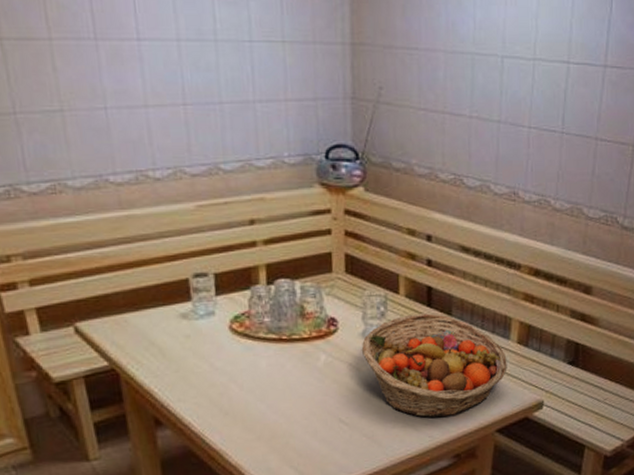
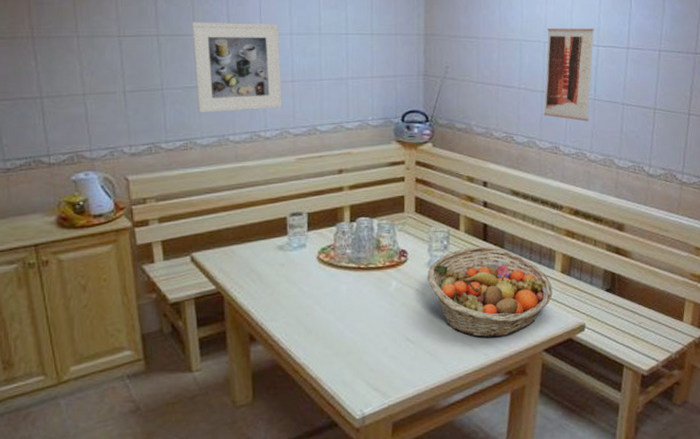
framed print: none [44,20,174,146] -> present [191,22,283,113]
wall art: none [500,38,565,161] -> present [543,28,595,122]

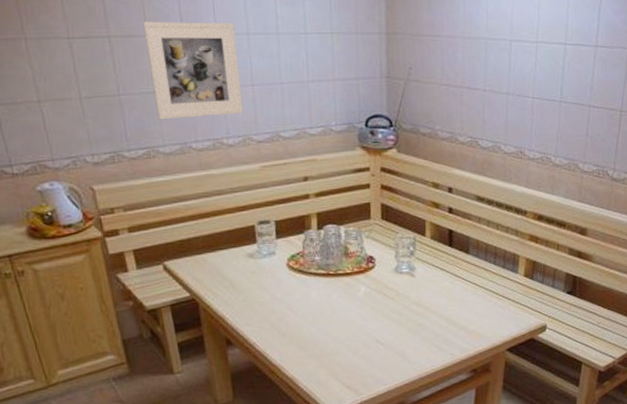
fruit basket: present [426,246,553,338] -> none [394,252,516,339]
wall art: present [543,28,595,122] -> none [509,24,563,125]

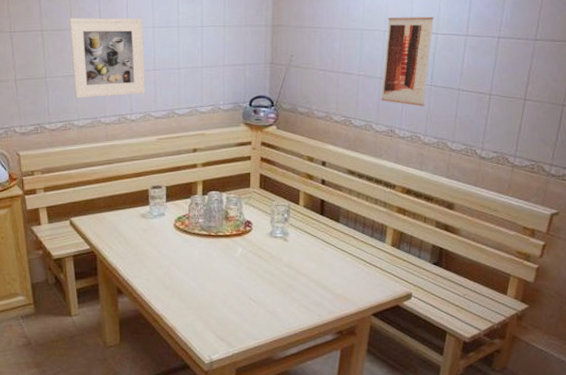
wall art: none [509,24,563,125] -> present [381,16,435,107]

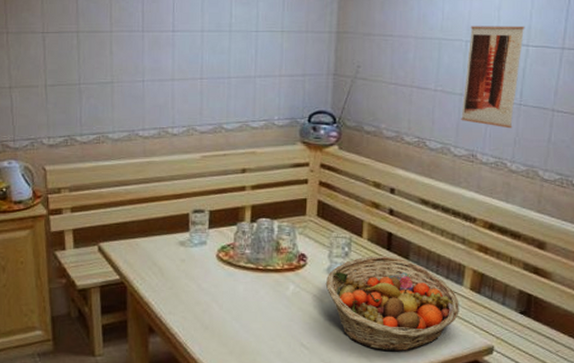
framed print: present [69,17,146,98] -> none [108,19,191,108]
fruit basket: none [268,220,383,301] -> present [325,256,459,352]

